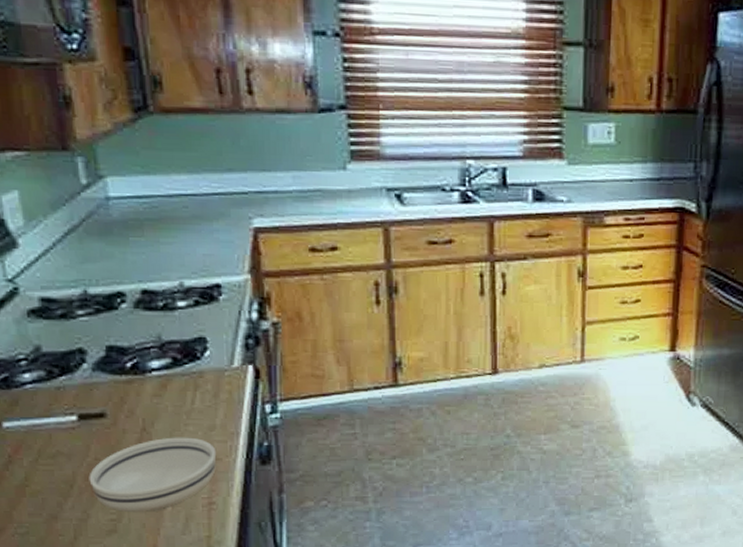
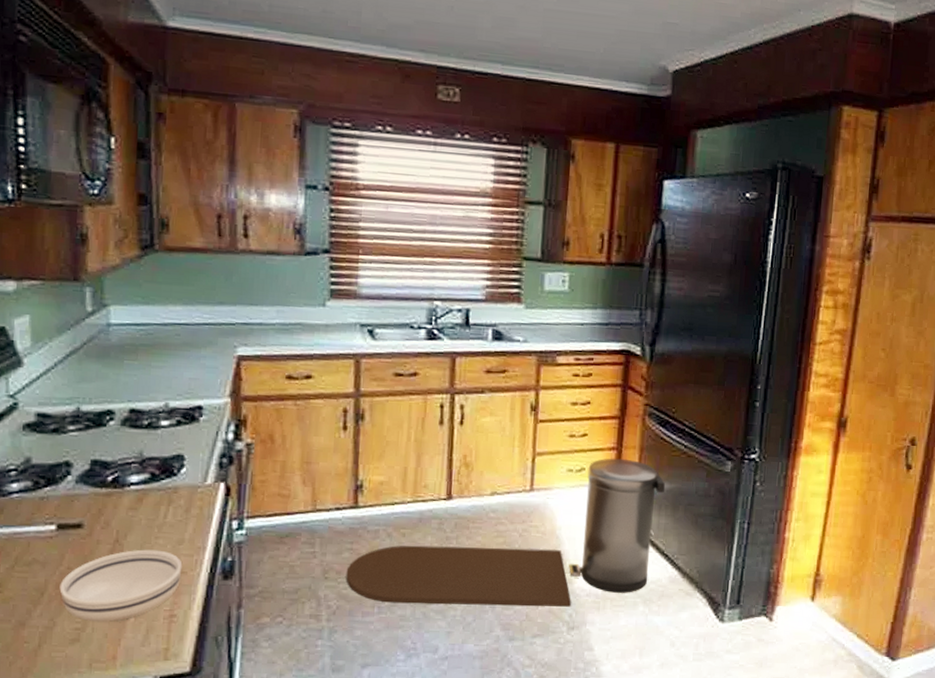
door mat: none [390,422,628,482] -> present [346,545,571,607]
pedal bin: none [624,324,724,463] -> present [568,458,665,593]

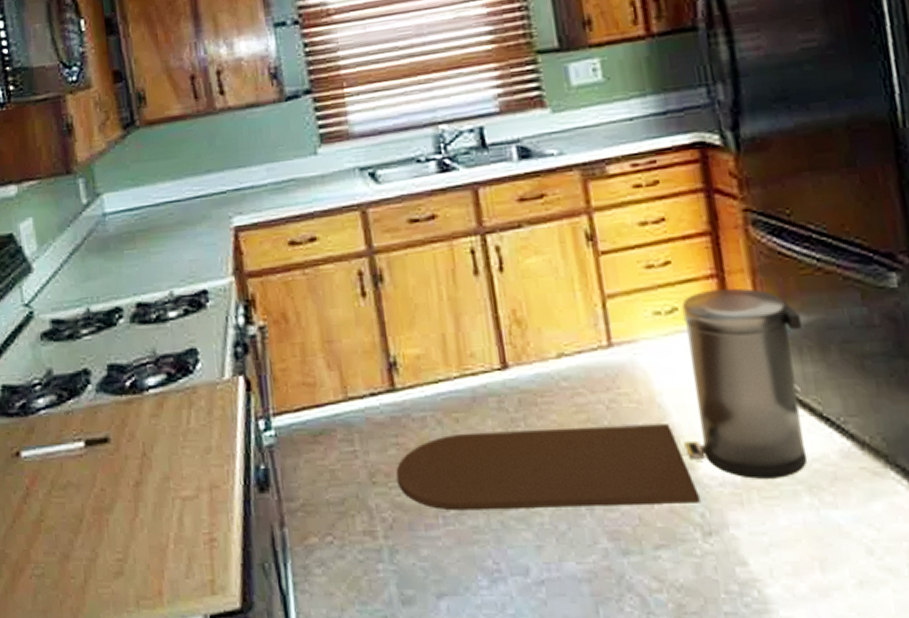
bowl: present [59,549,183,623] -> none [96,461,216,552]

